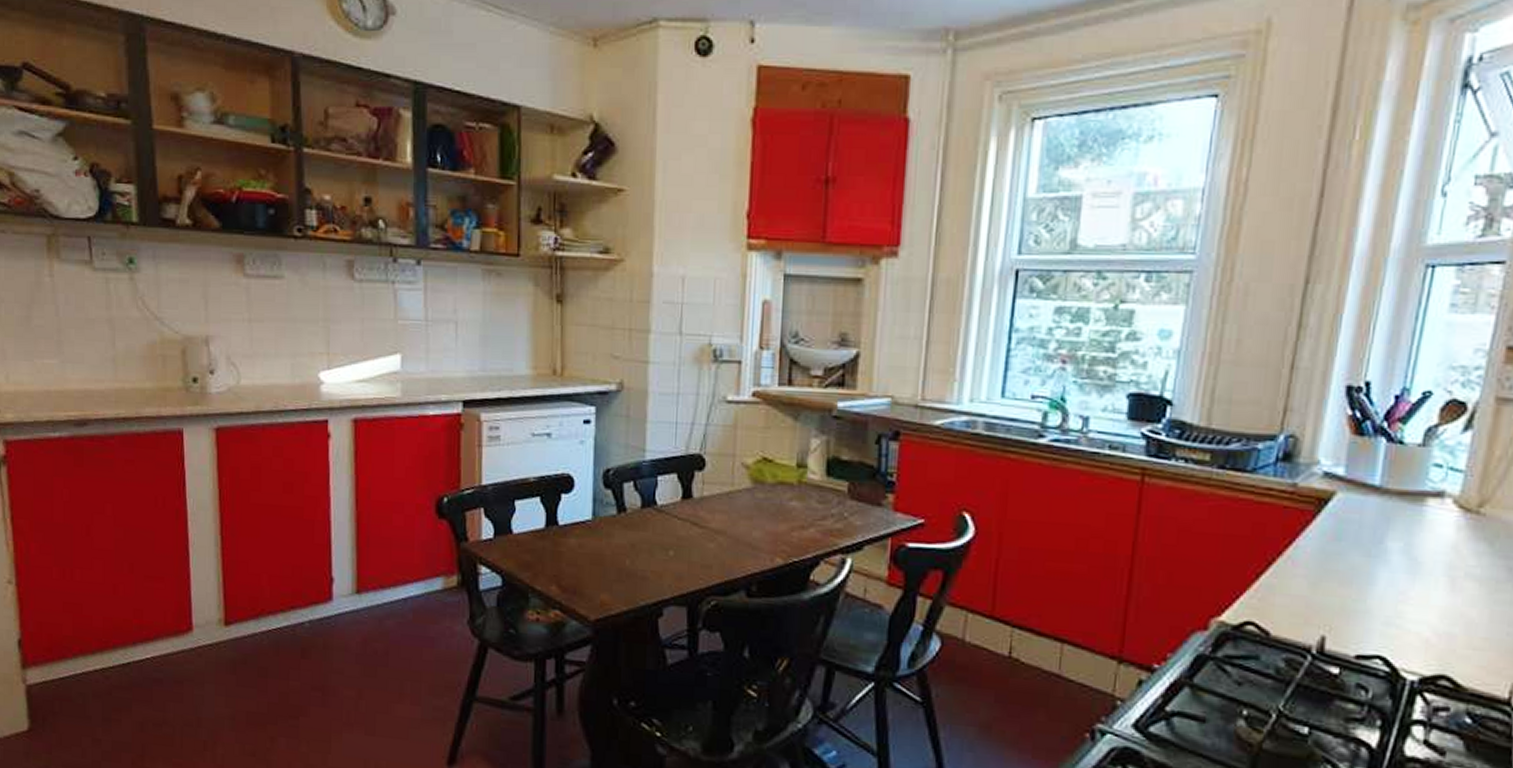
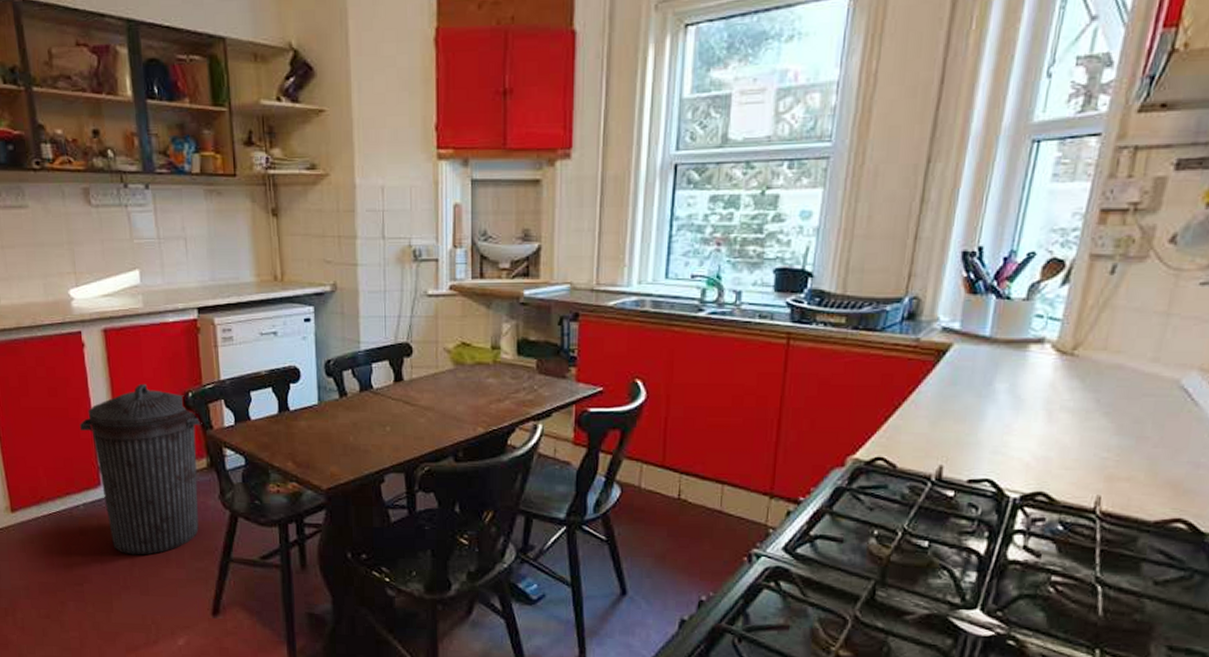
trash can: none [314,483,456,686] -> present [79,383,202,555]

